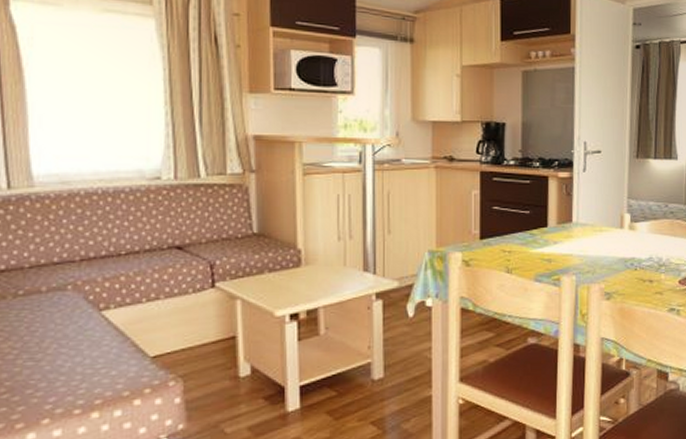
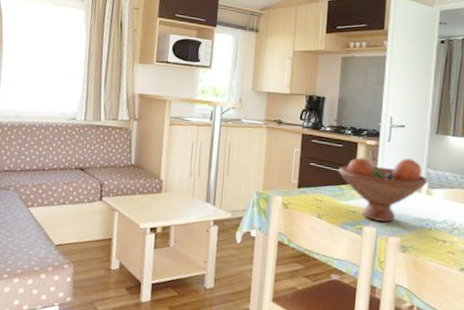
fruit bowl: none [527,190,630,268] -> present [338,157,428,222]

